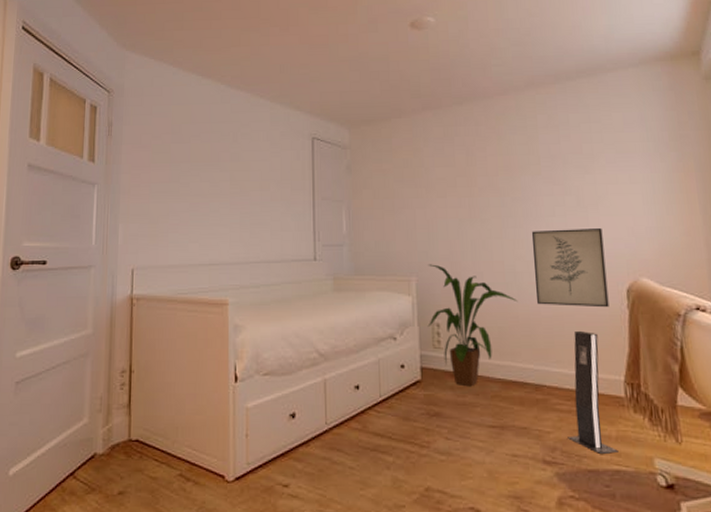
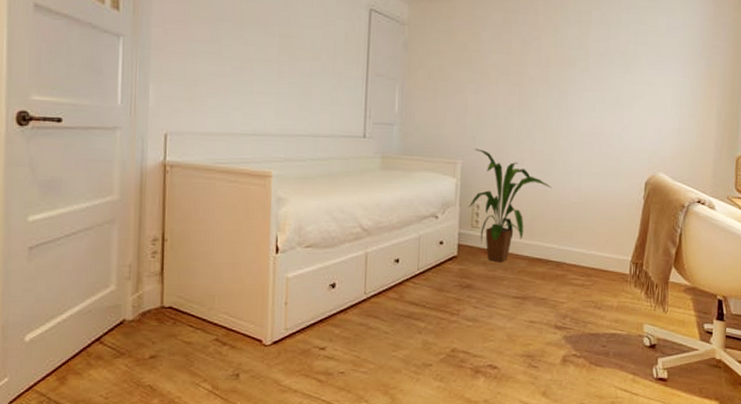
wall art: present [531,228,609,308] -> none [569,123,633,197]
speaker: present [568,330,618,455] -> none [578,216,617,321]

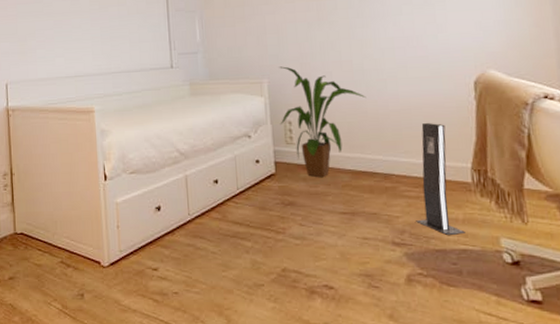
speaker: none [578,216,617,321] -> present [416,122,465,236]

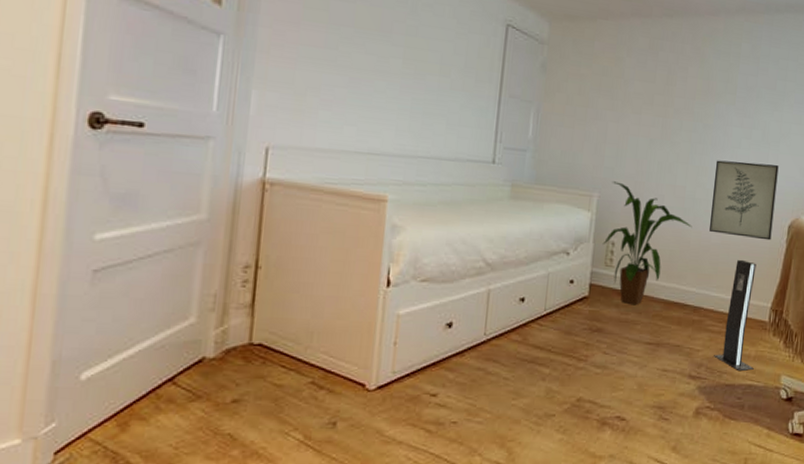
wall art: none [378,24,457,100] -> present [710,160,779,241]

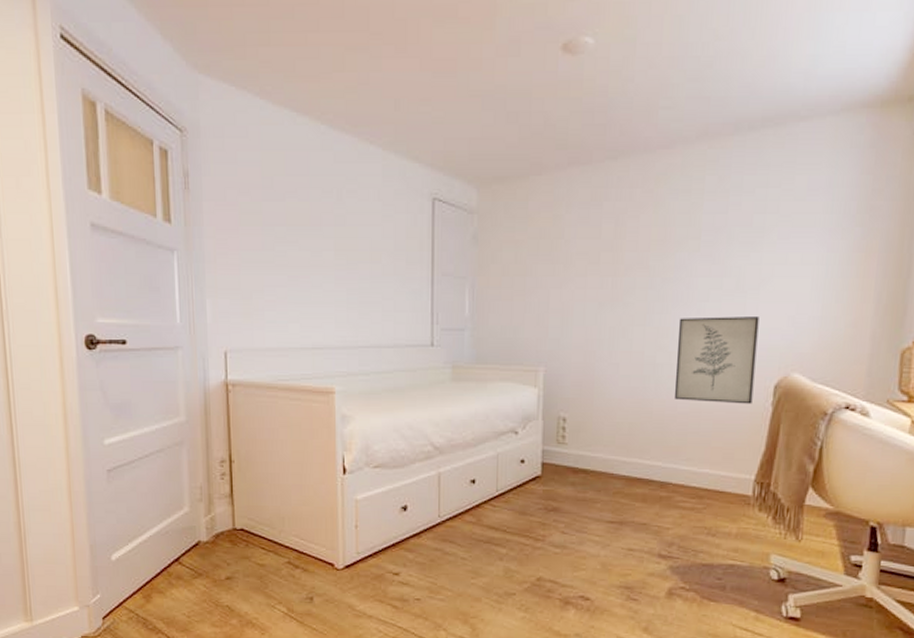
house plant: present [602,181,692,306] -> none [553,353,654,483]
speaker: present [714,259,756,372] -> none [687,428,736,551]

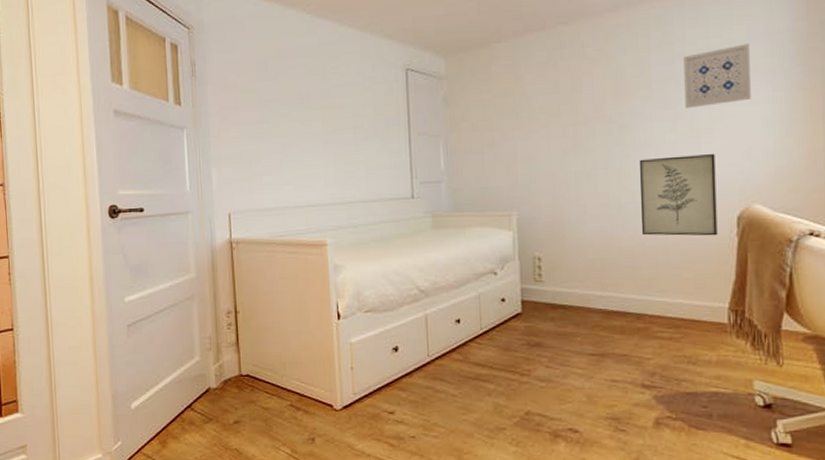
wall art: none [734,197,809,265] -> present [683,43,751,109]

